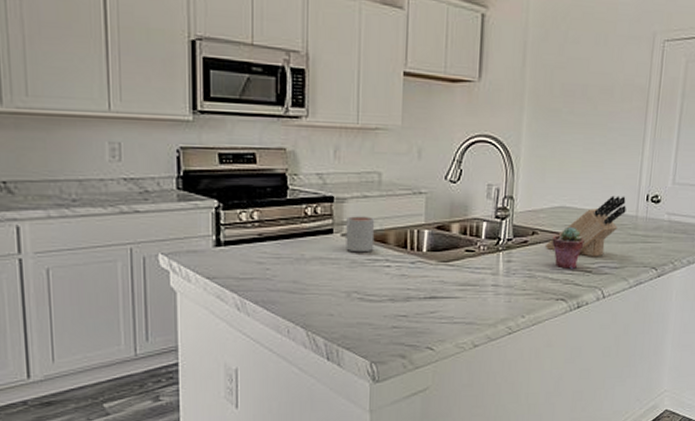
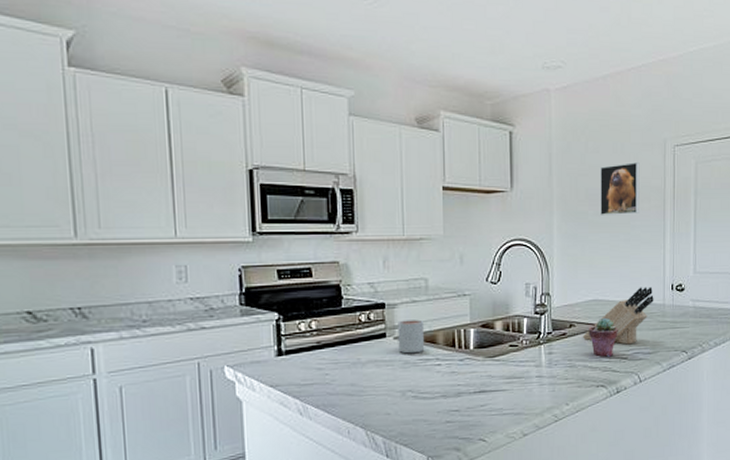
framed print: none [575,57,624,116] -> present [600,162,640,216]

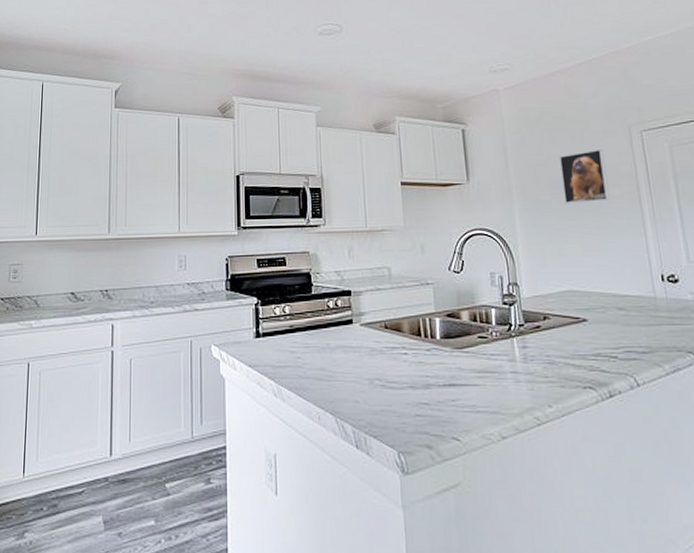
mug: present [398,319,425,354] -> none [363,307,391,341]
knife block: present [582,286,654,345] -> none [559,277,642,342]
potted succulent: present [588,317,618,357] -> none [566,310,603,354]

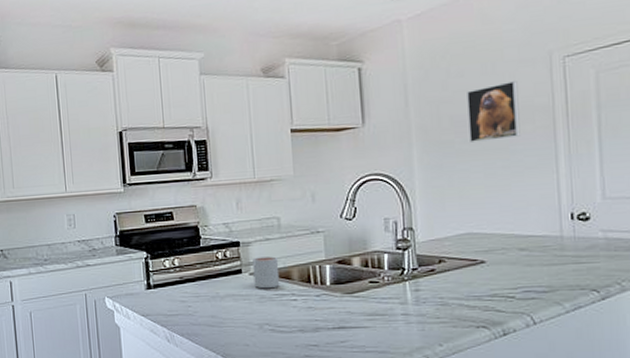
mug: none [363,307,391,341] -> present [252,256,280,289]

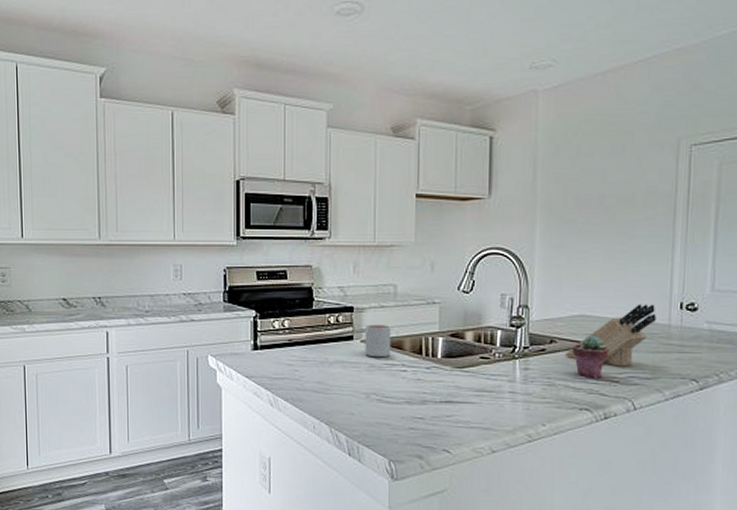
knife block: none [455,216,547,282] -> present [564,304,656,367]
potted succulent: none [462,252,501,295] -> present [572,335,609,378]
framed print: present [467,81,521,144] -> none [592,165,644,225]

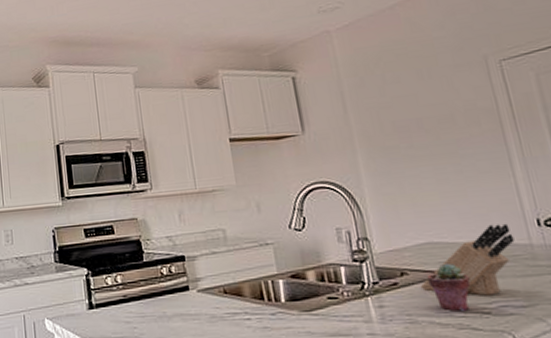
mug: present [365,324,392,358] -> none [199,271,231,307]

